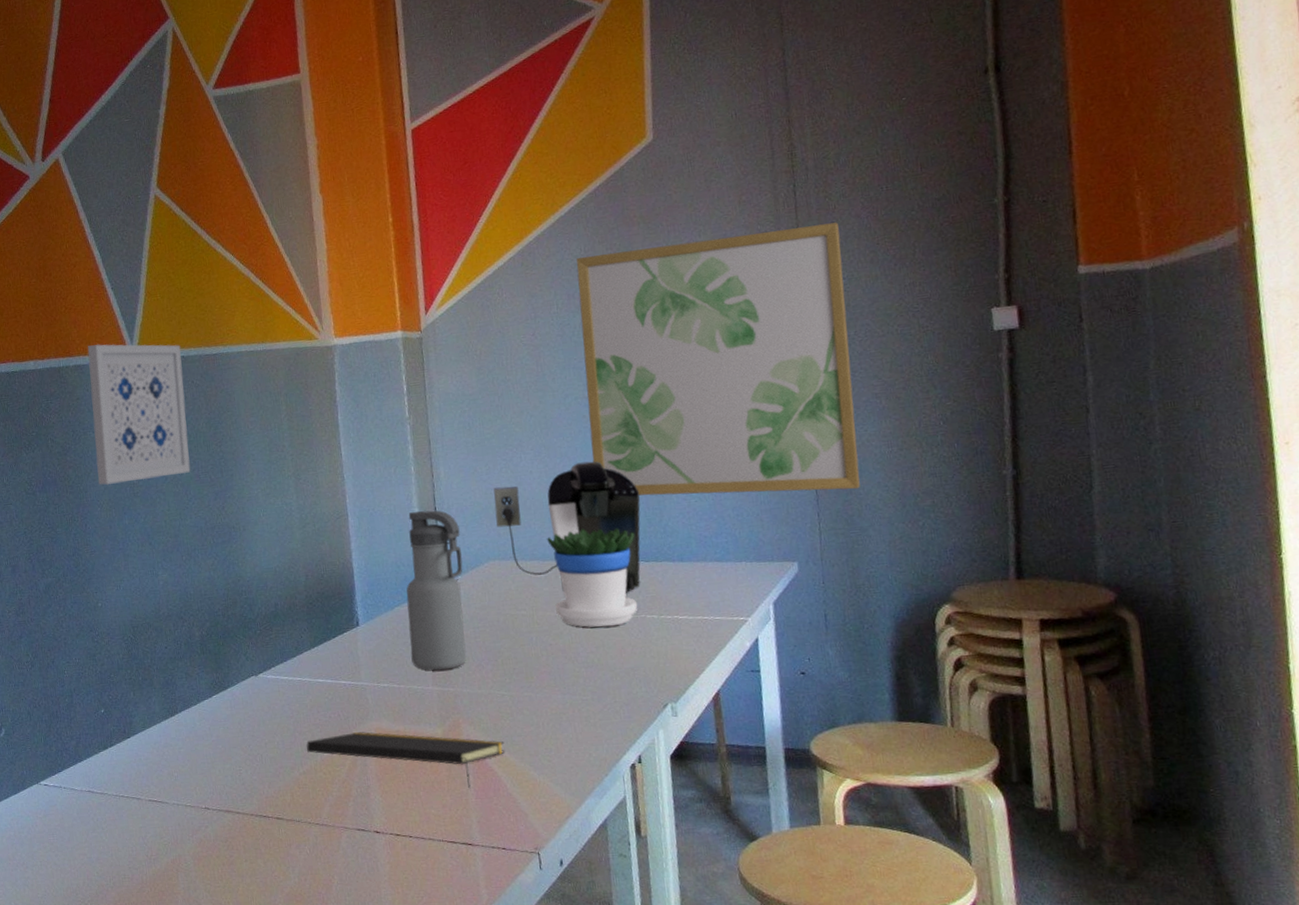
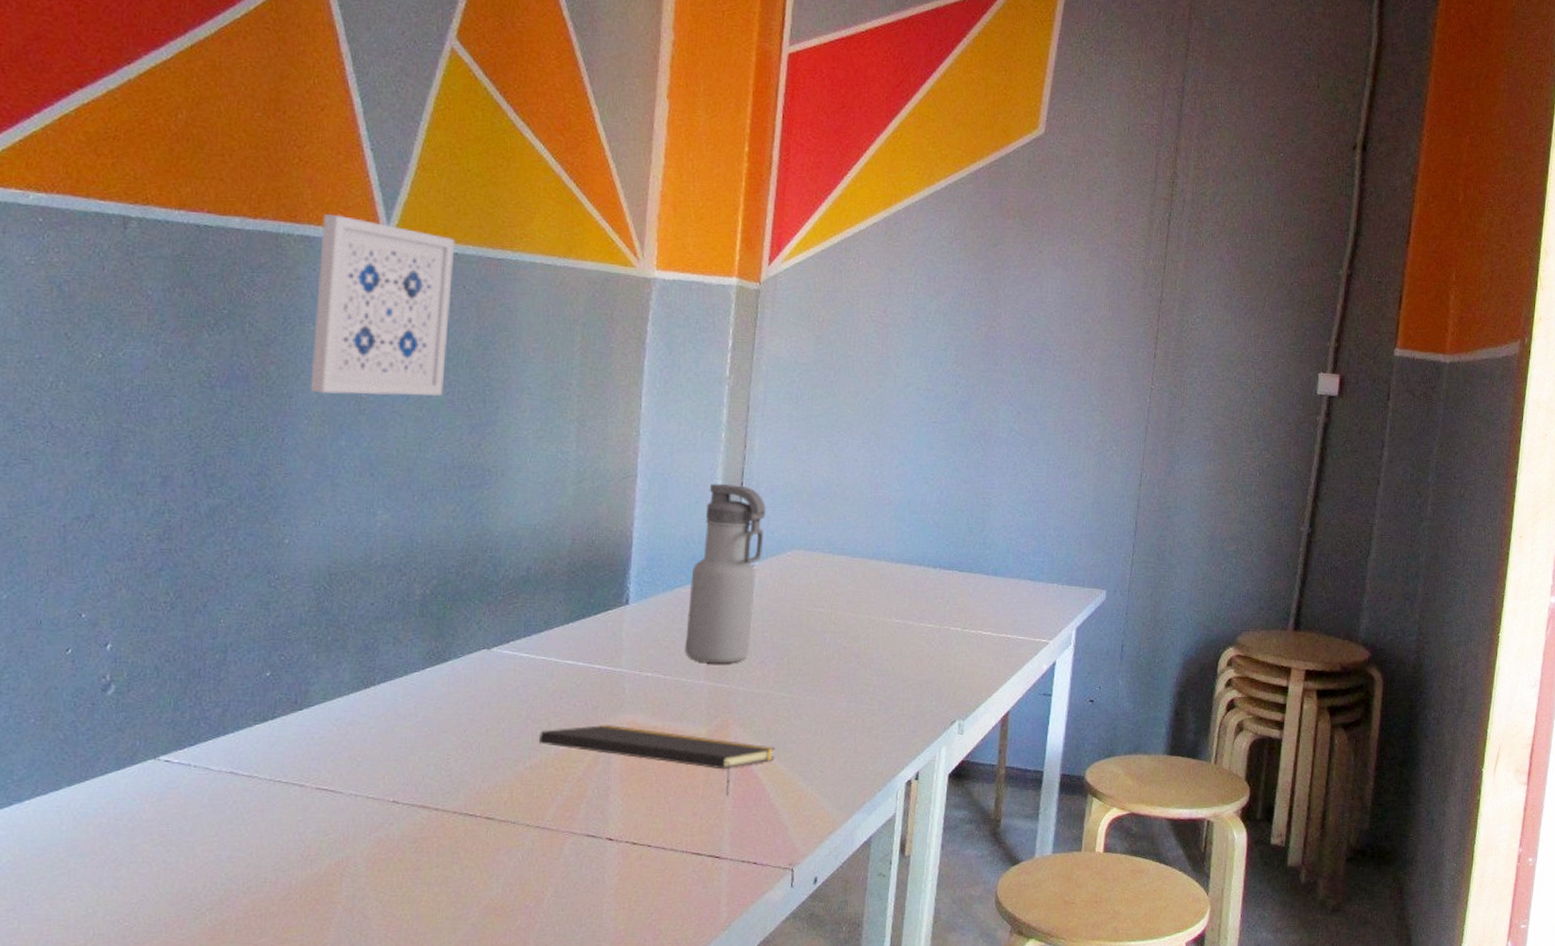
coffee maker: present [493,461,641,592] -> none [808,457,965,600]
flowerpot: present [547,528,638,628] -> none [857,528,954,635]
wall art: present [576,222,860,496] -> none [923,238,1204,526]

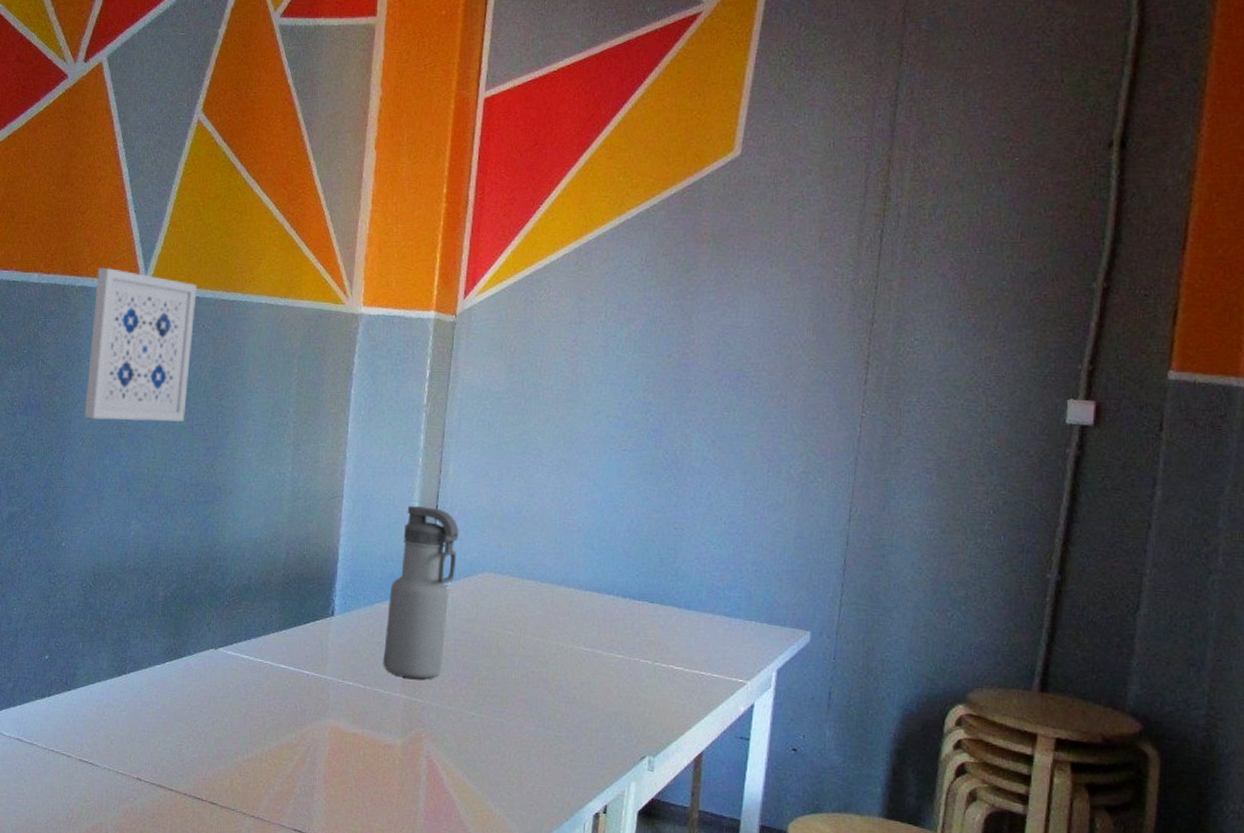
notepad: present [538,725,775,797] -> none [255,727,465,808]

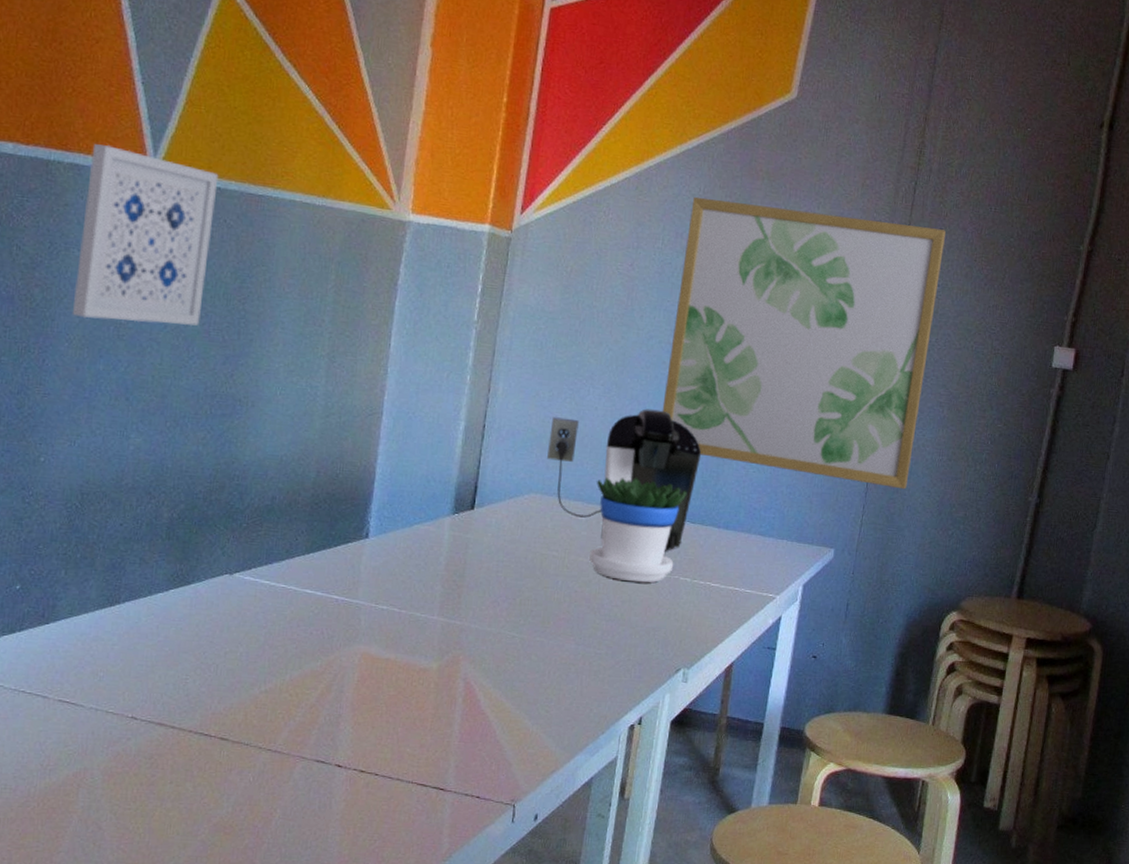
water bottle: present [383,506,459,679] -> none [420,425,506,601]
coffee maker: none [499,485,656,631] -> present [547,408,701,550]
flowerpot: none [545,556,644,665] -> present [589,478,688,583]
wall art: none [613,266,923,566] -> present [662,196,947,490]

